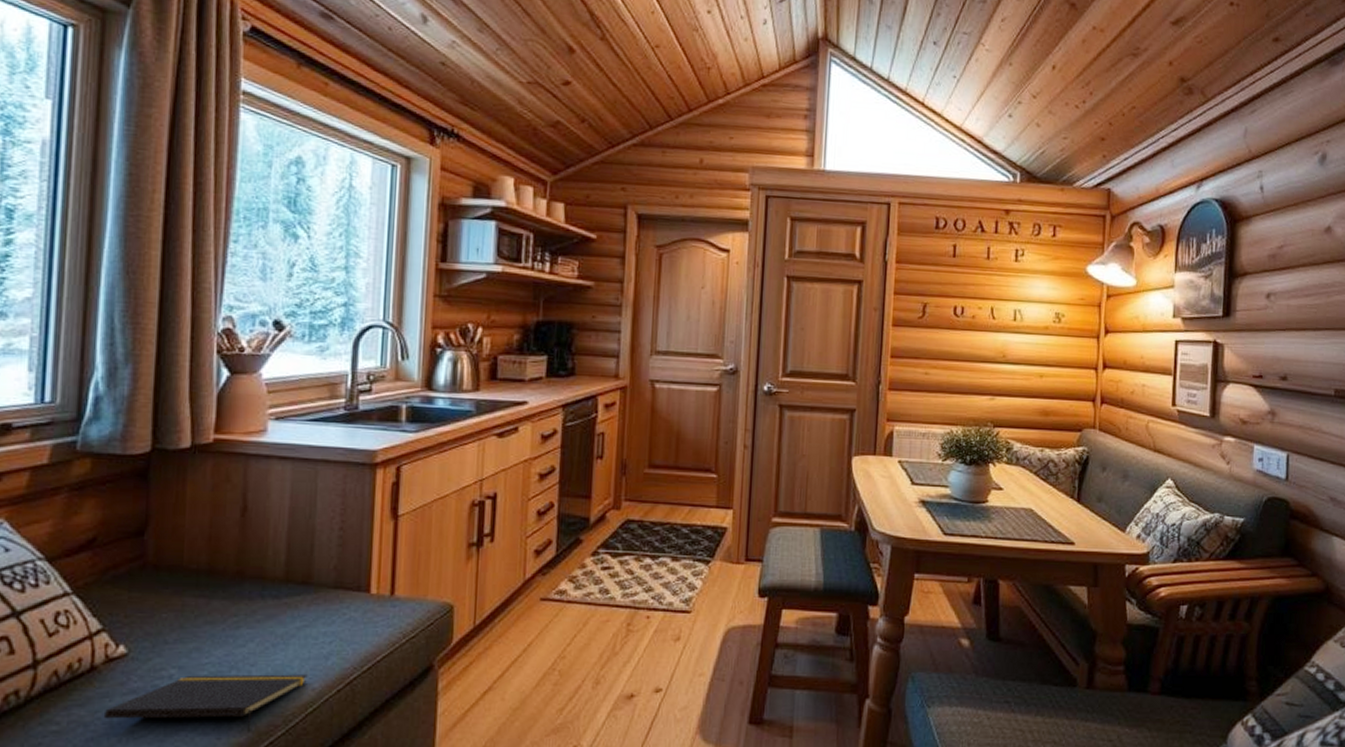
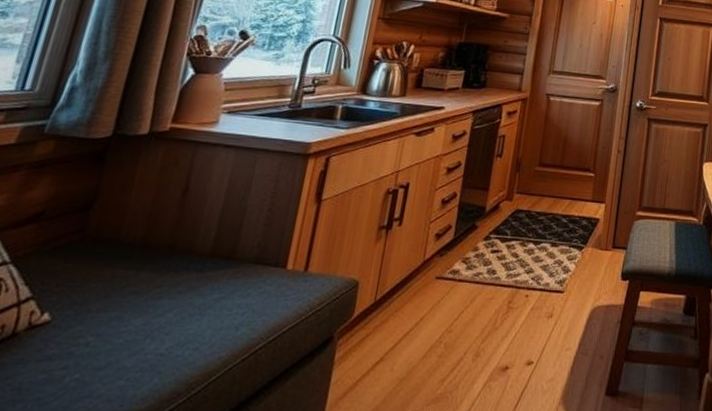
notepad: present [103,674,308,733] -> none [13,343,217,401]

